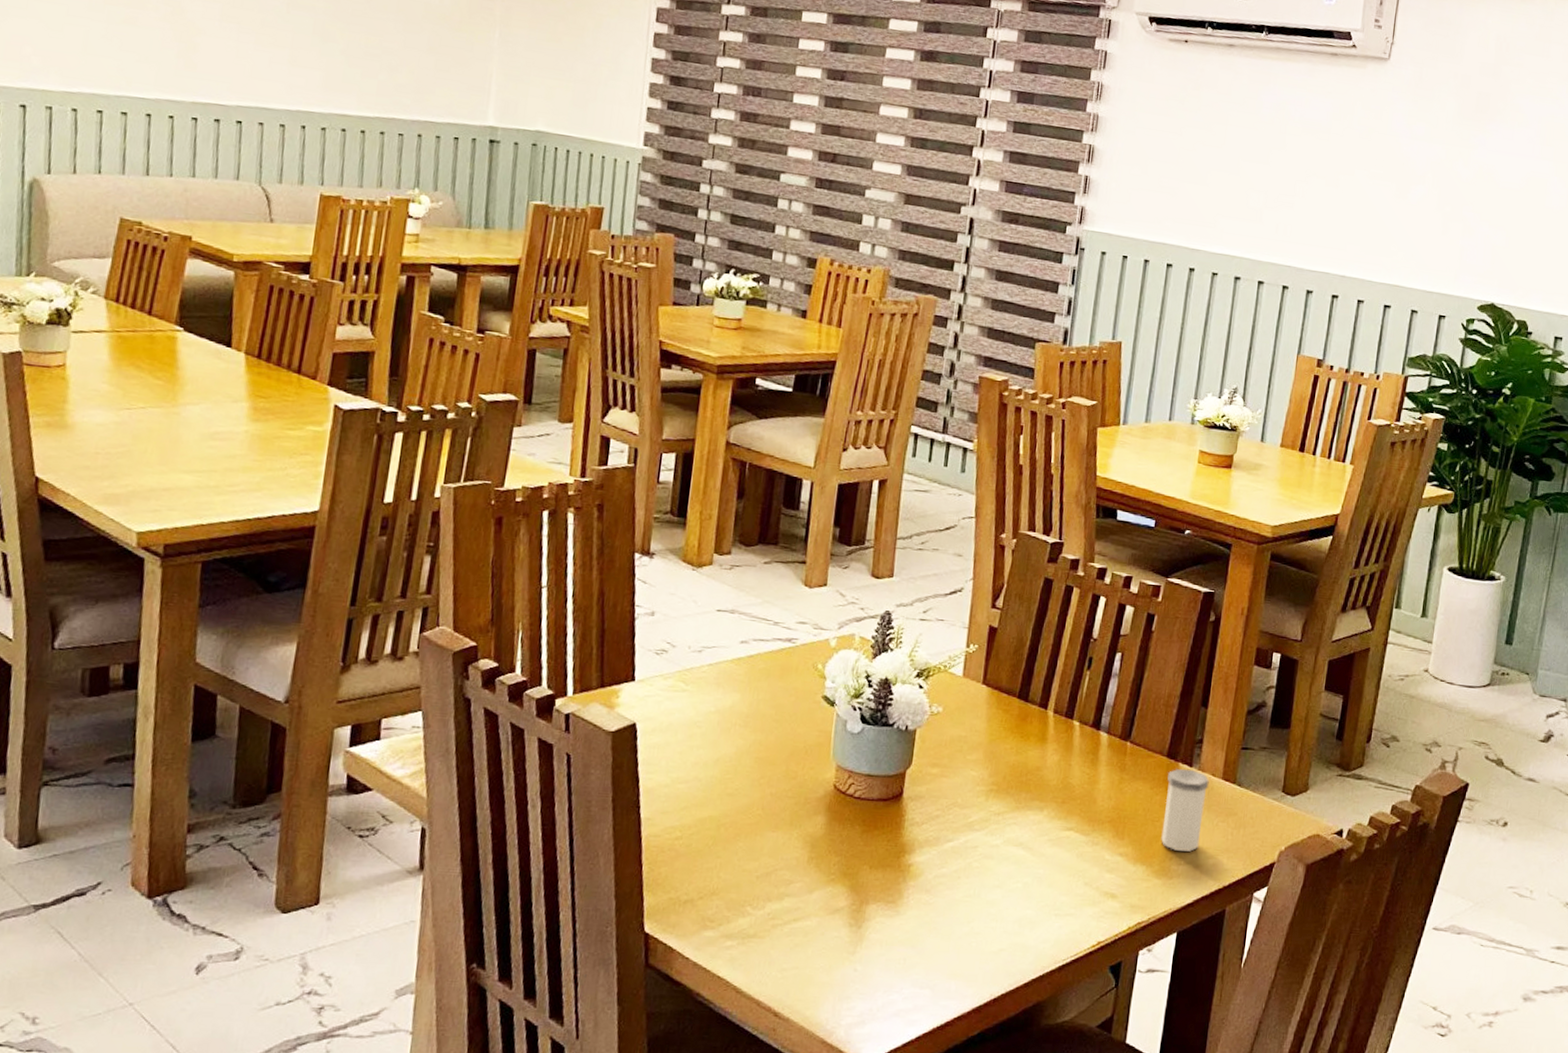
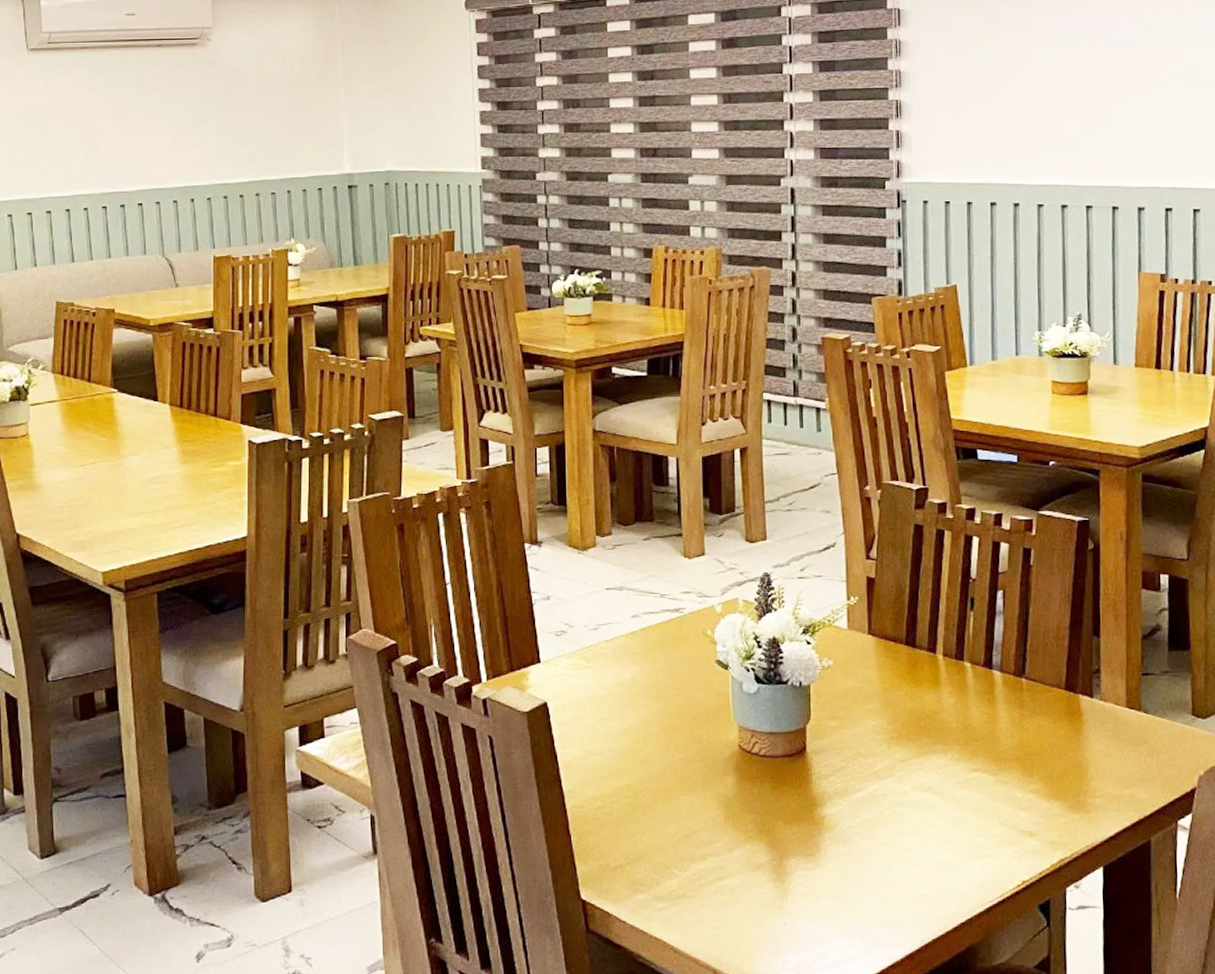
salt shaker: present [1161,768,1209,852] -> none [1069,700,1113,784]

